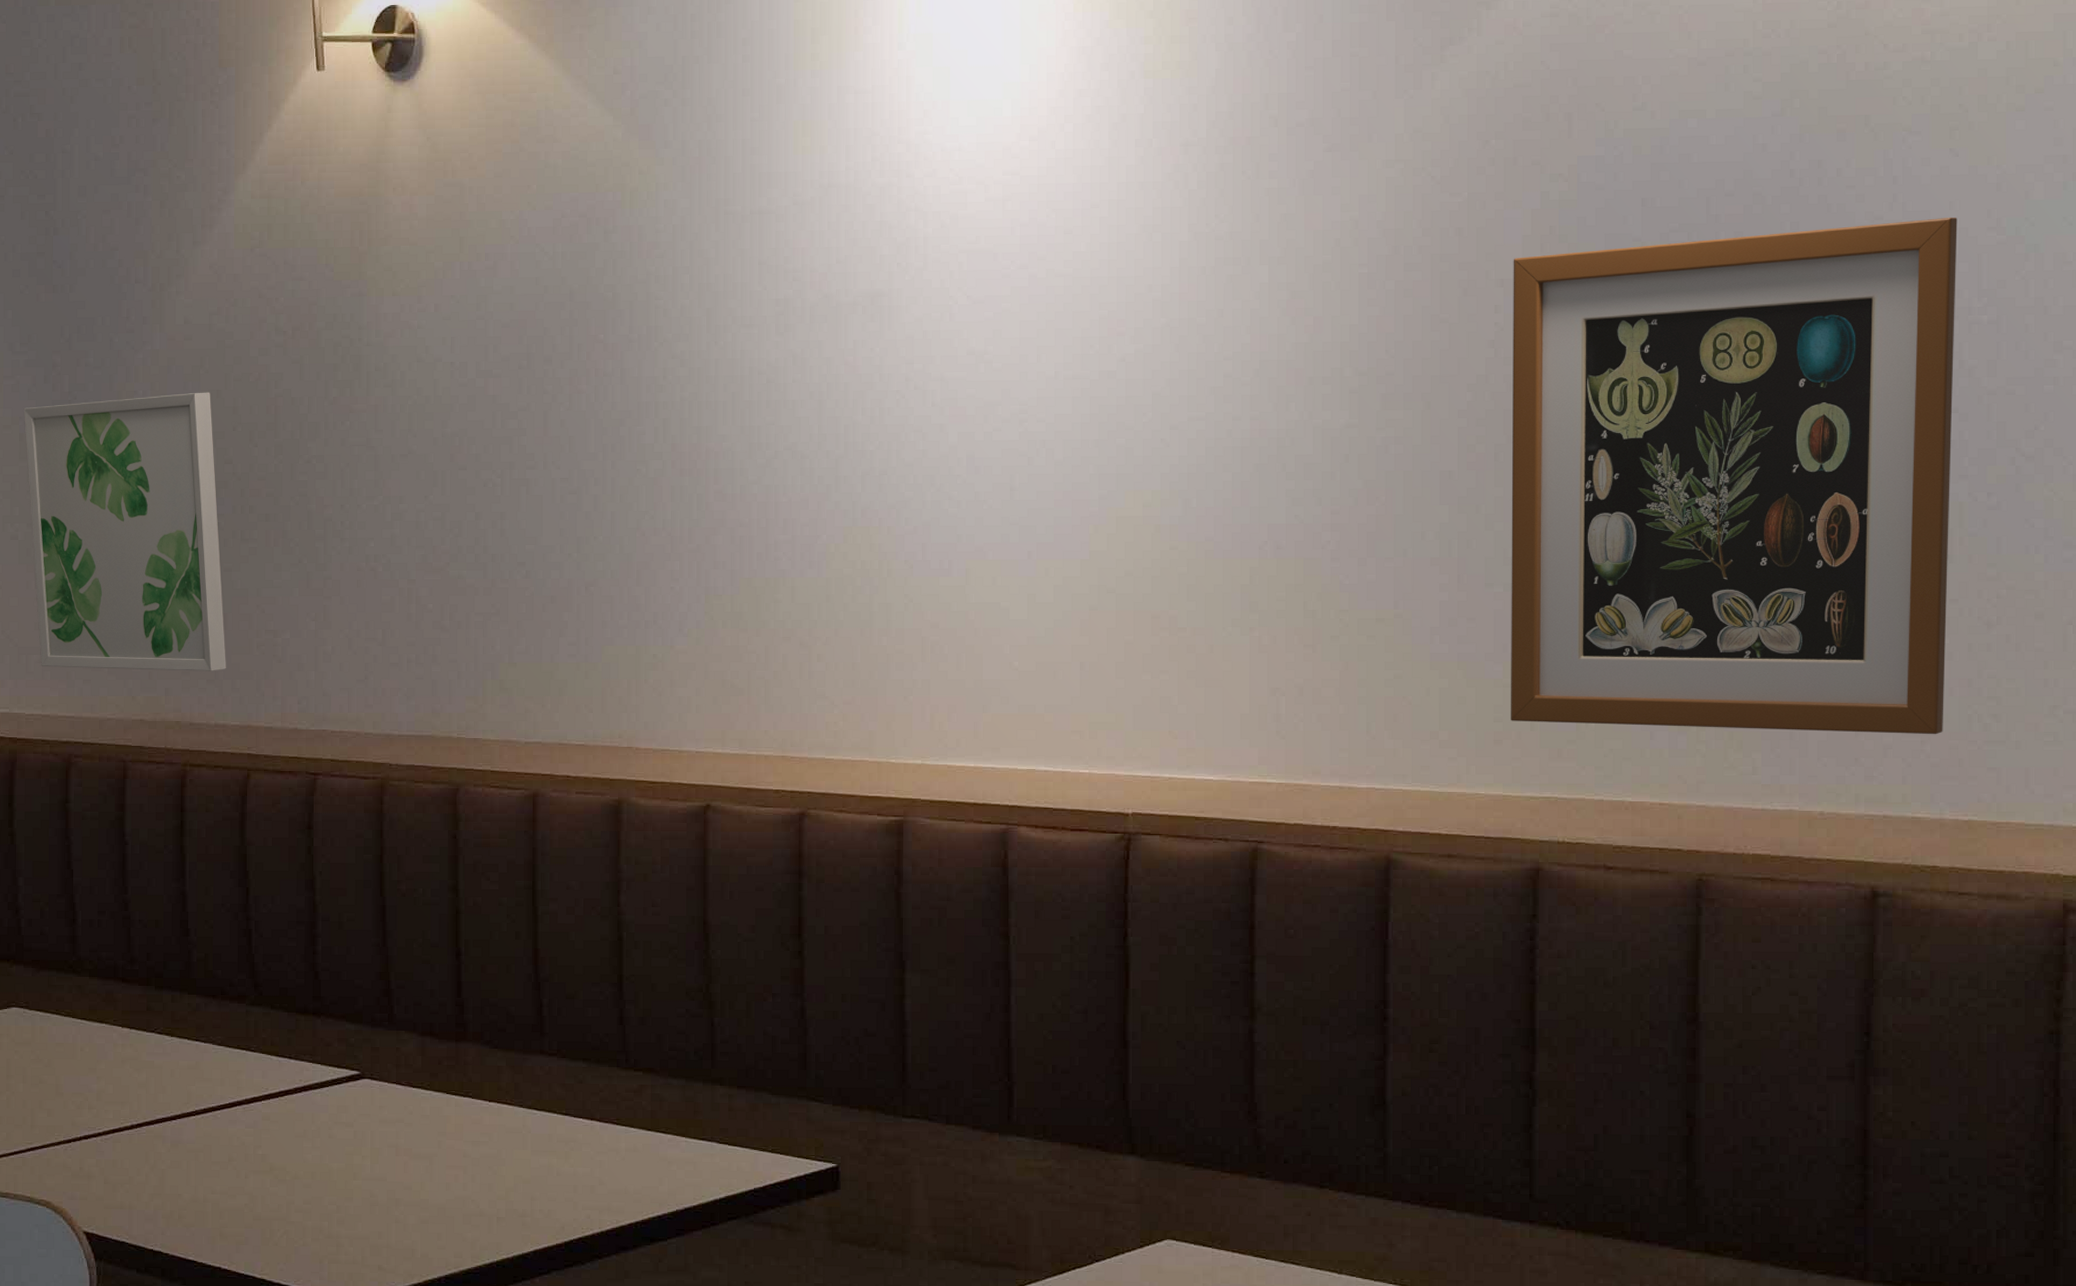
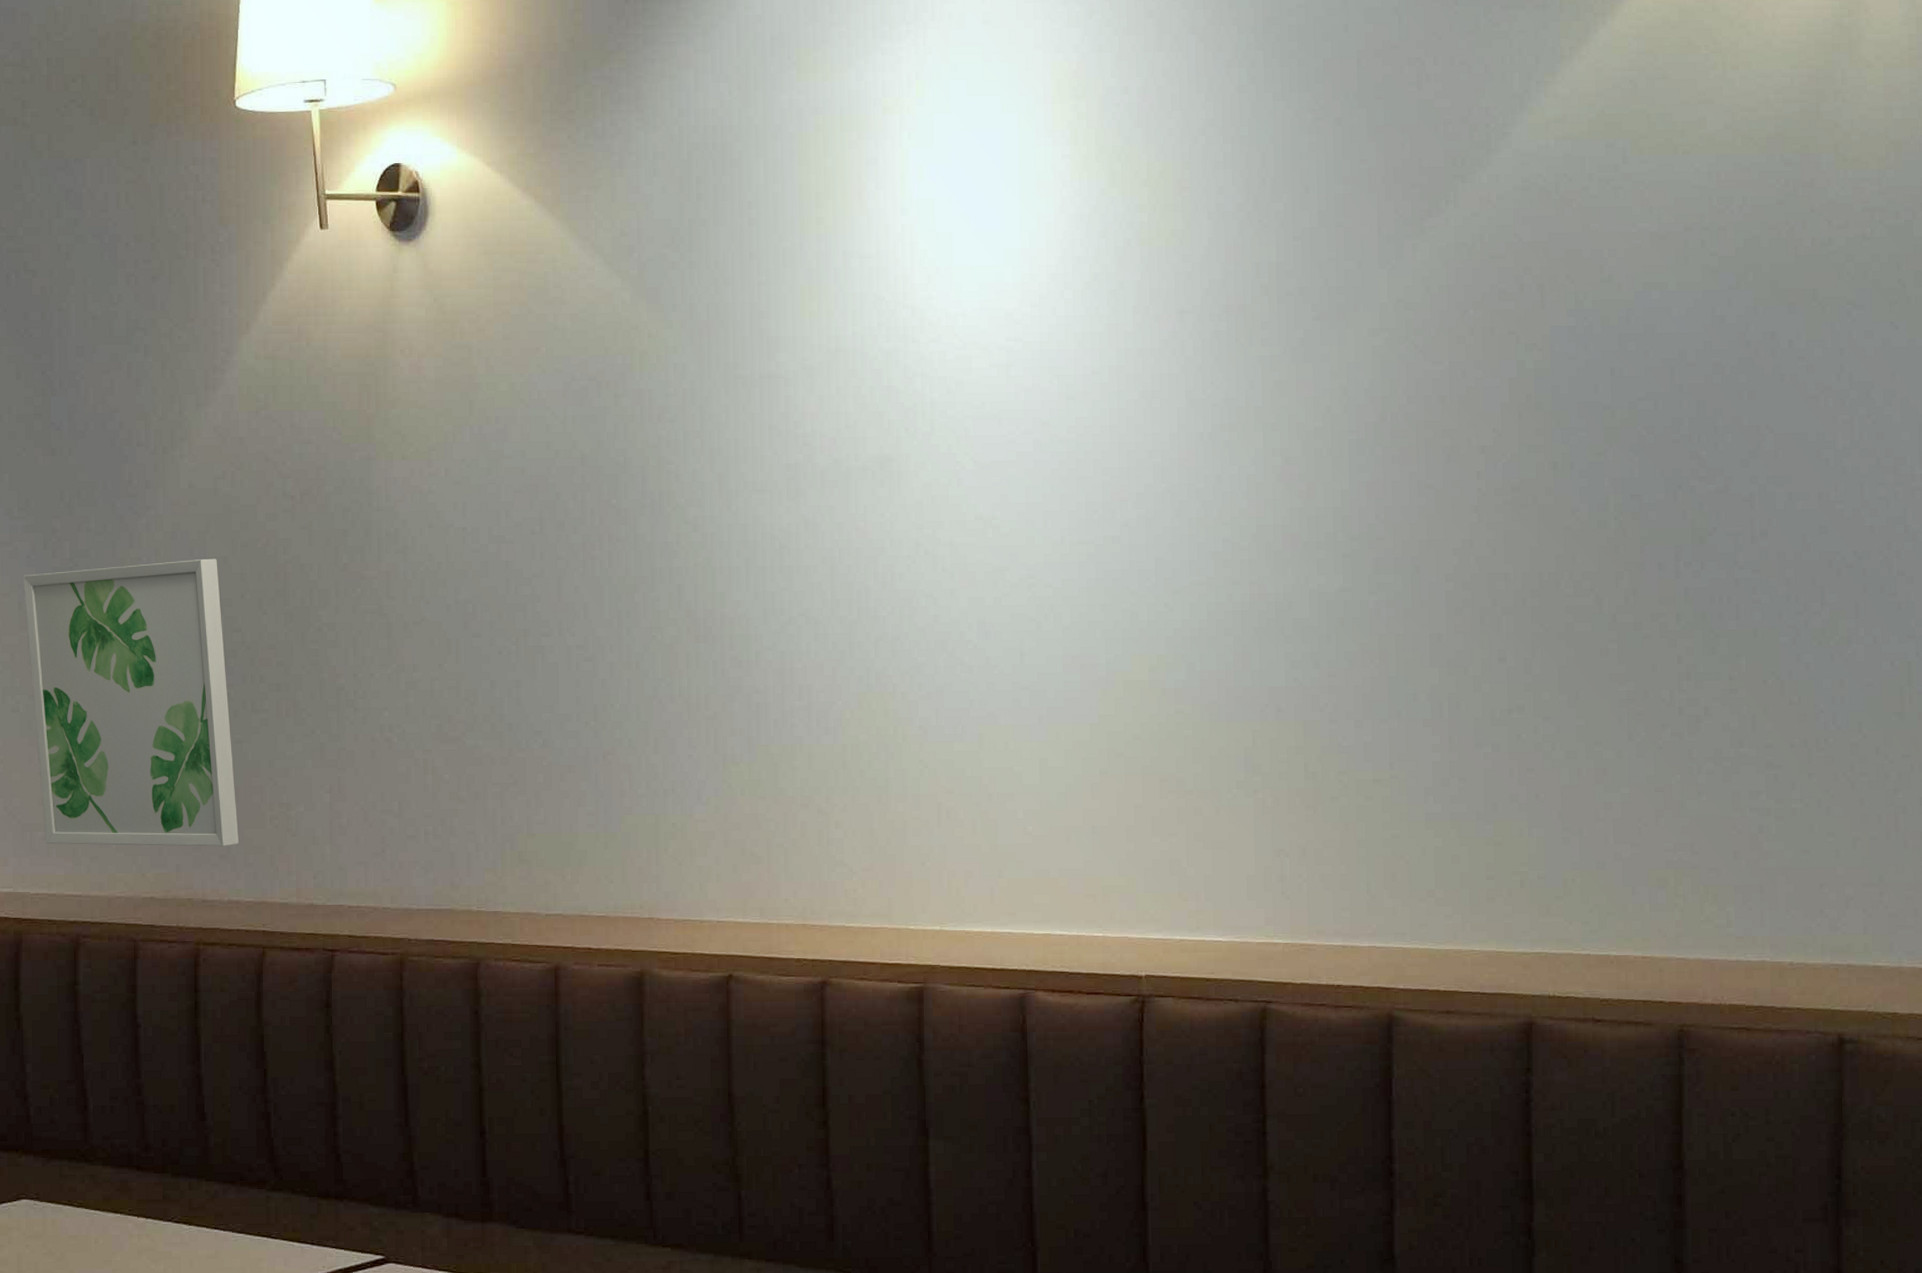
wall art: present [1511,217,1958,735] -> none [1493,387,1900,886]

